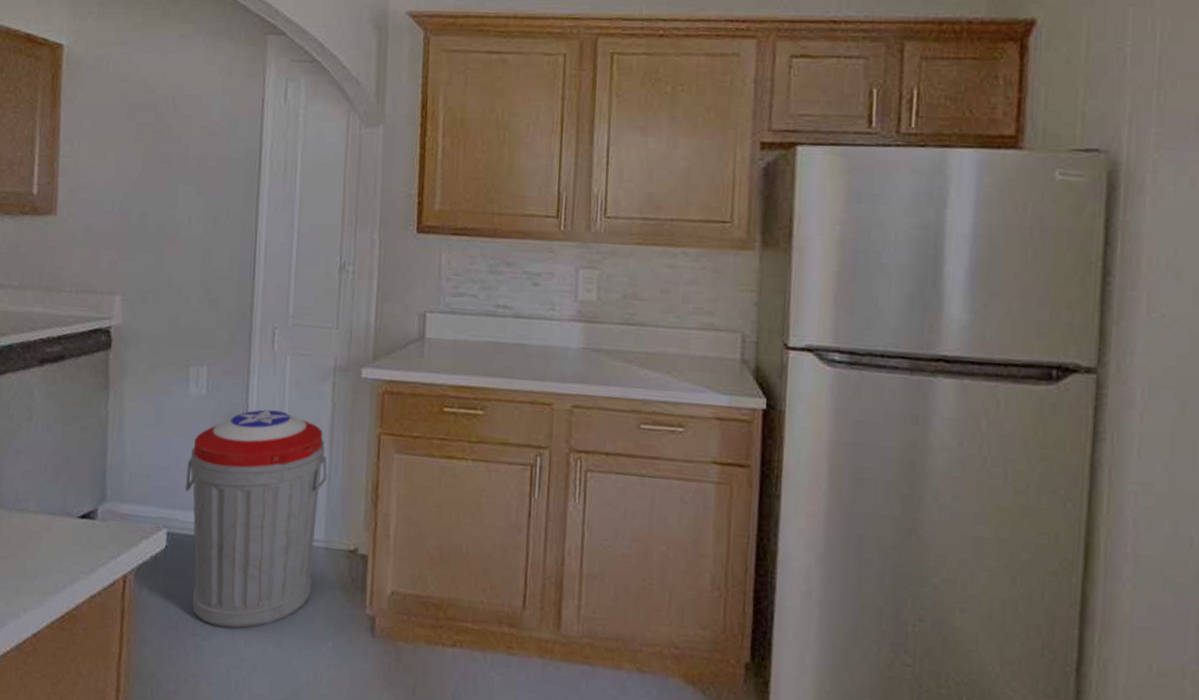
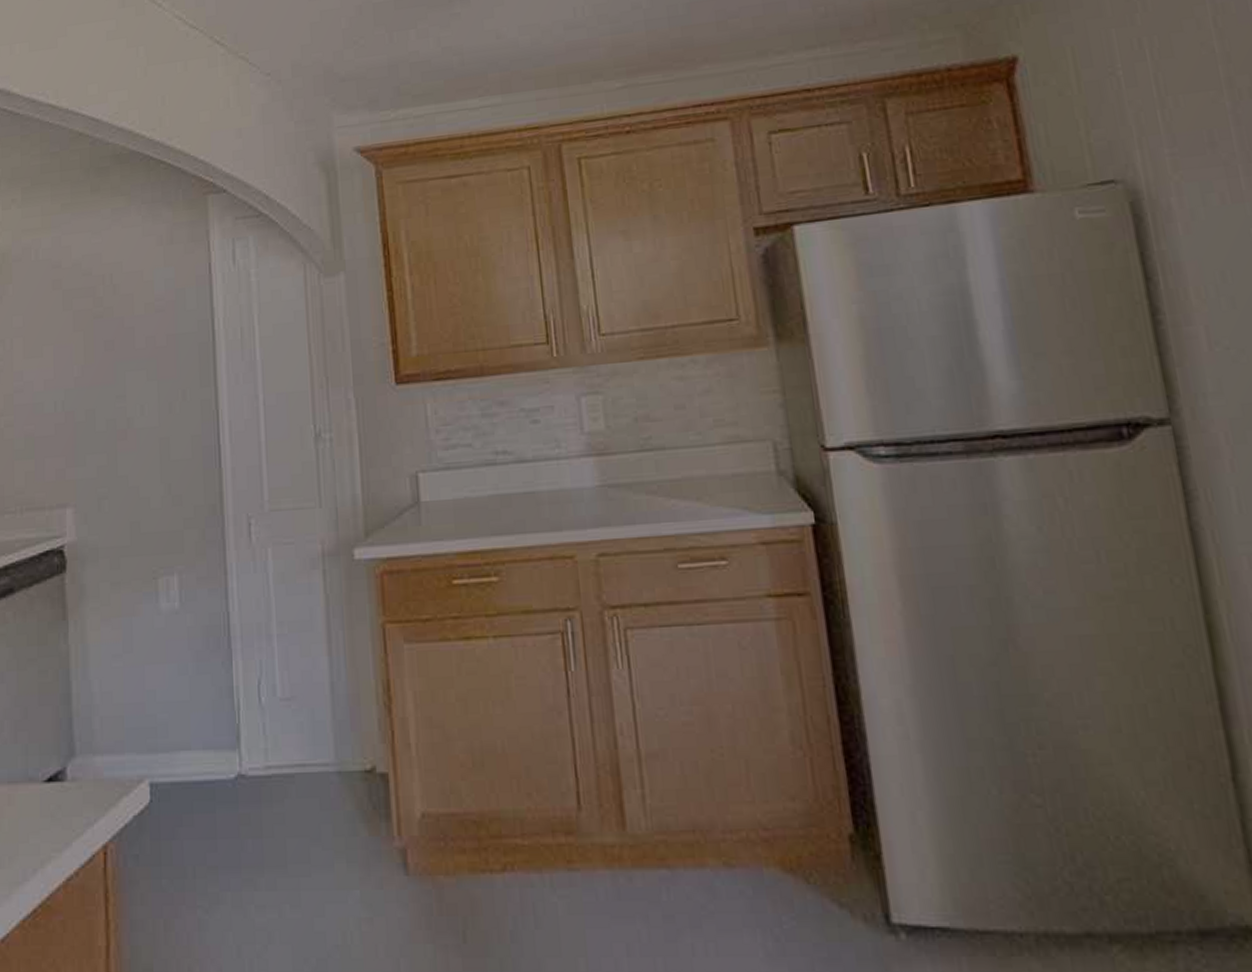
trash can: present [186,409,327,629] -> none [166,614,329,894]

